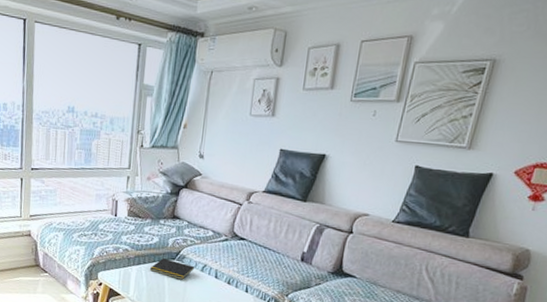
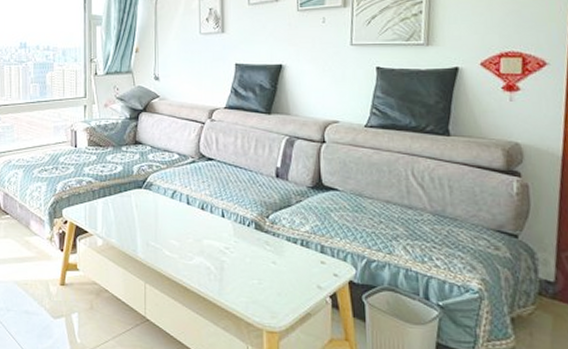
notepad: present [149,258,195,280] -> none [116,188,165,210]

